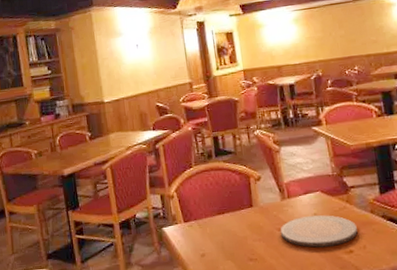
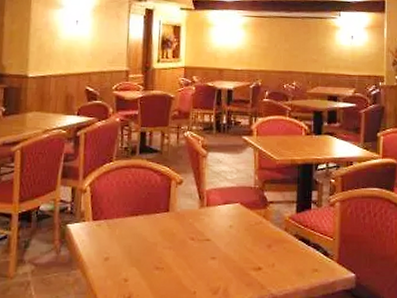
plate: present [280,215,358,248] -> none [192,228,269,261]

